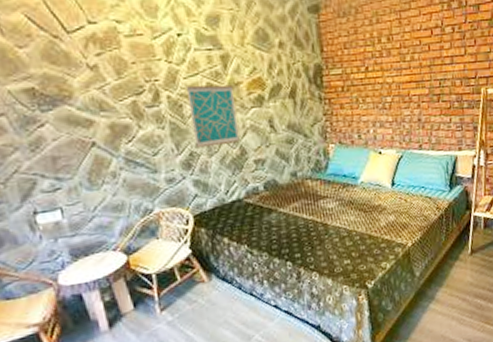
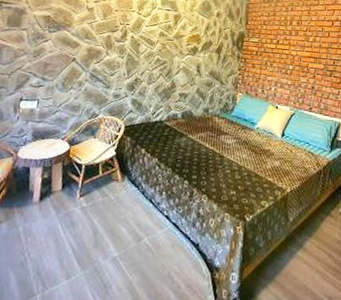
wall art: present [187,85,240,148] -> none [141,32,177,78]

